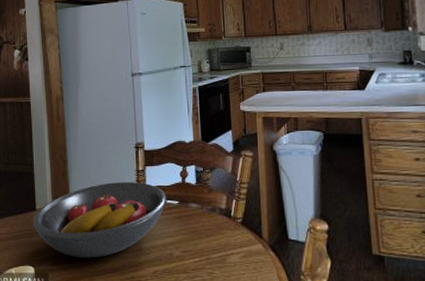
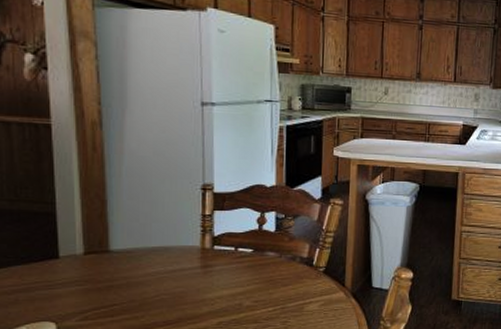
fruit bowl: present [32,182,167,258] -> none [53,227,239,312]

